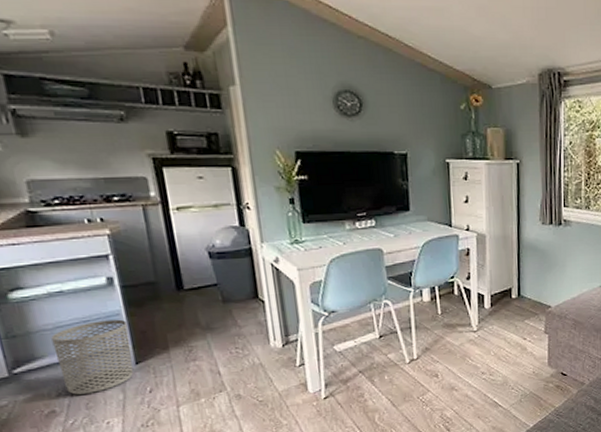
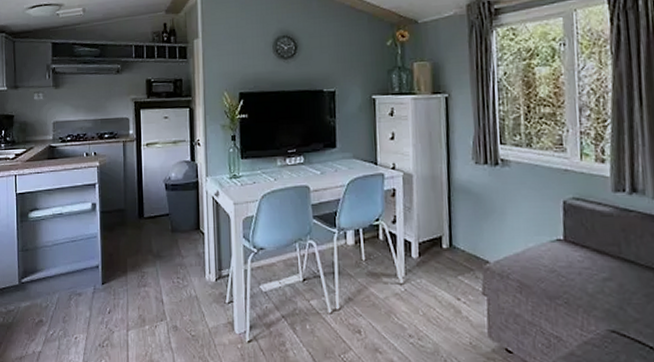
waste bin: present [51,319,134,395] -> none [49,241,101,308]

